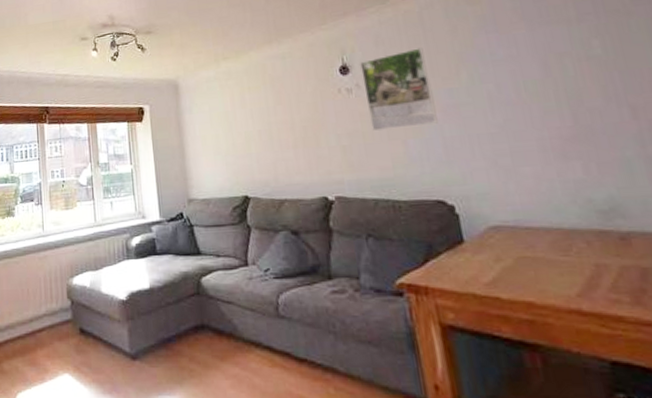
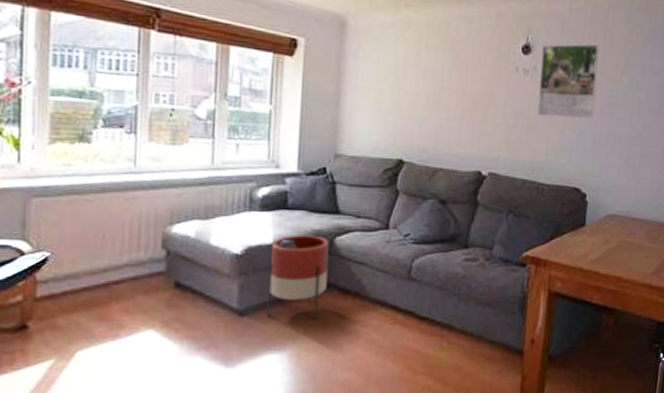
planter: none [148,277,202,361] -> present [266,235,330,318]

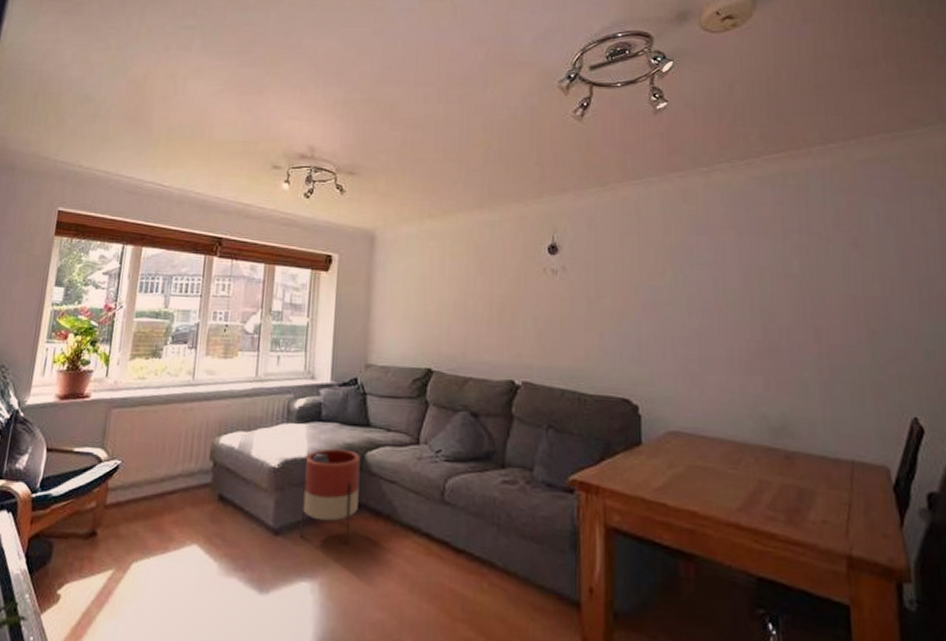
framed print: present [537,44,600,119] -> none [570,238,637,319]

